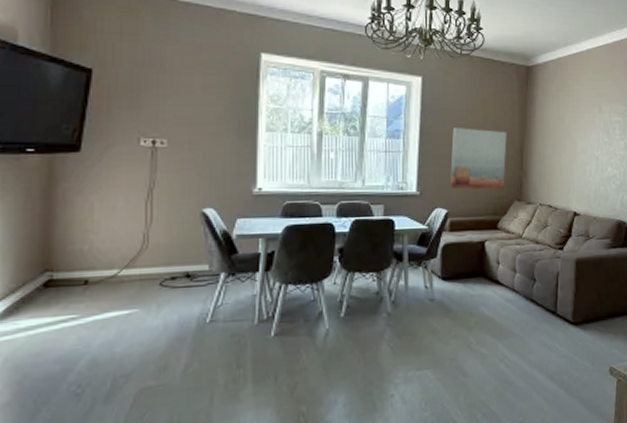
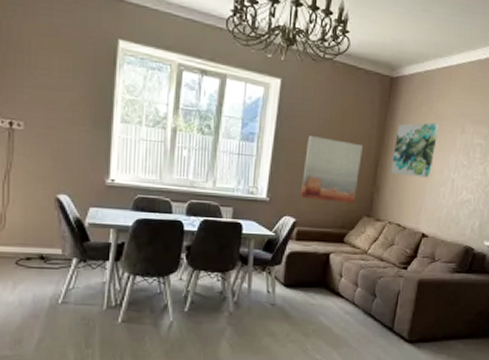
wall art: none [535,105,578,158] -> present [390,122,440,178]

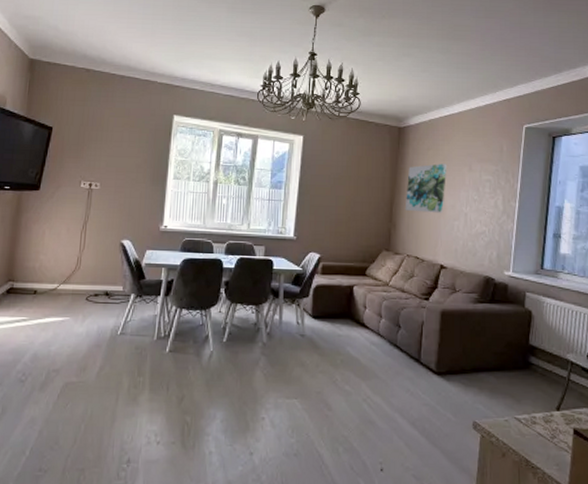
wall art: present [300,136,363,204] -> none [323,181,378,239]

